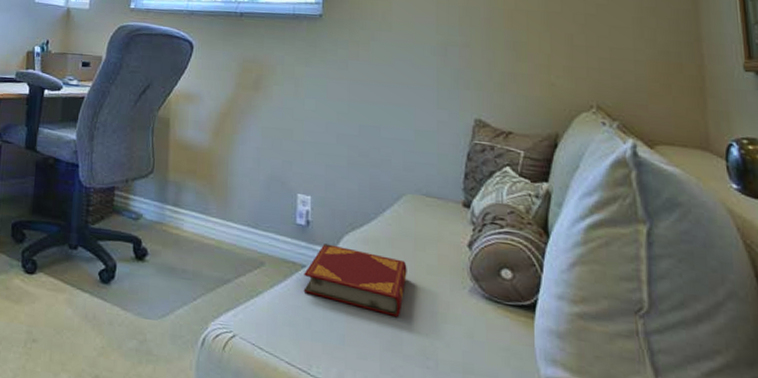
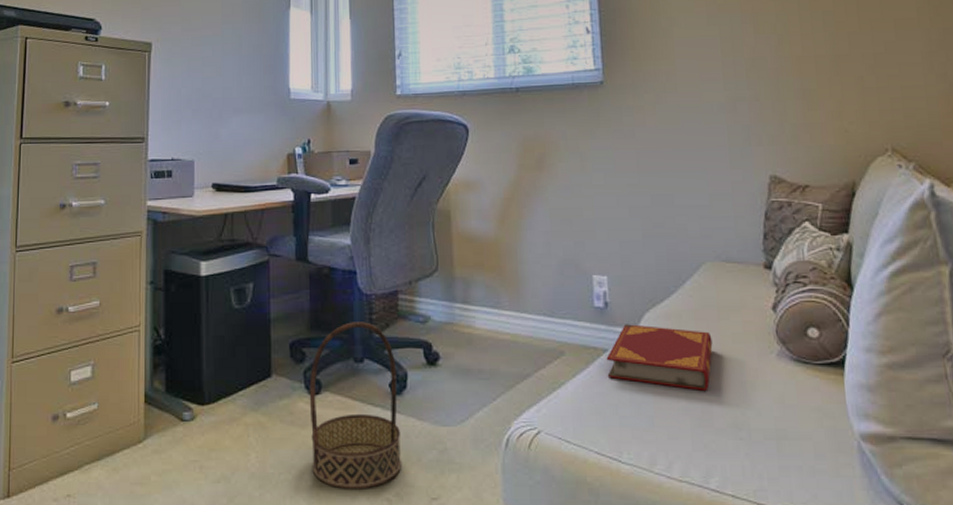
basket: none [21,211,107,368] -> present [309,322,402,489]

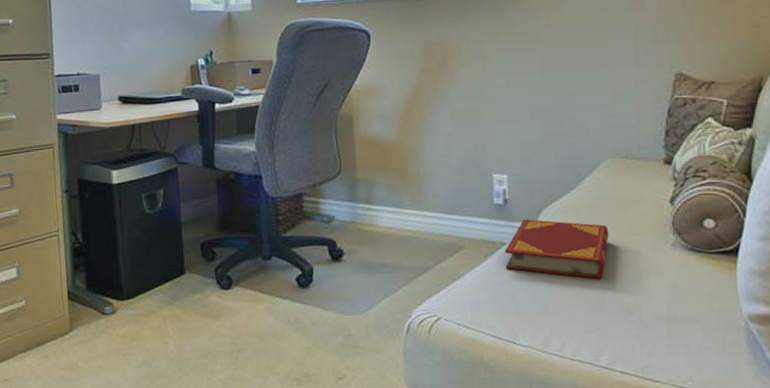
basket: present [309,322,402,489] -> none [220,222,310,371]

